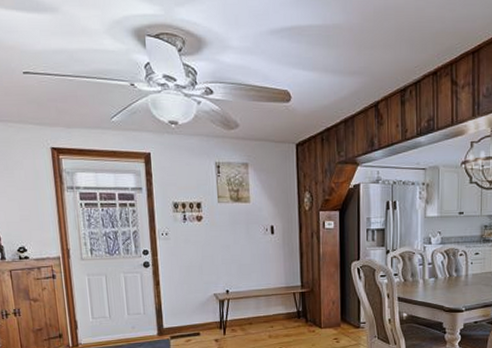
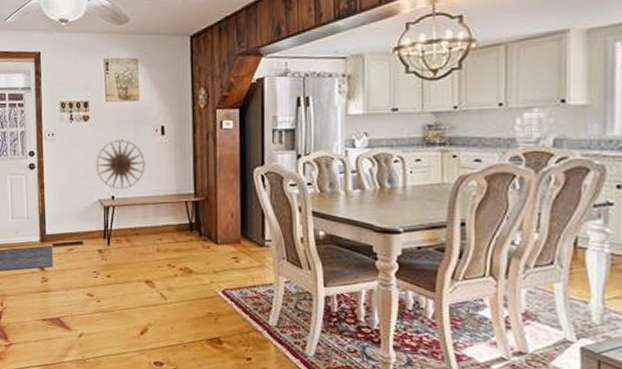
wall art: none [210,238,257,285] -> present [96,140,145,190]

